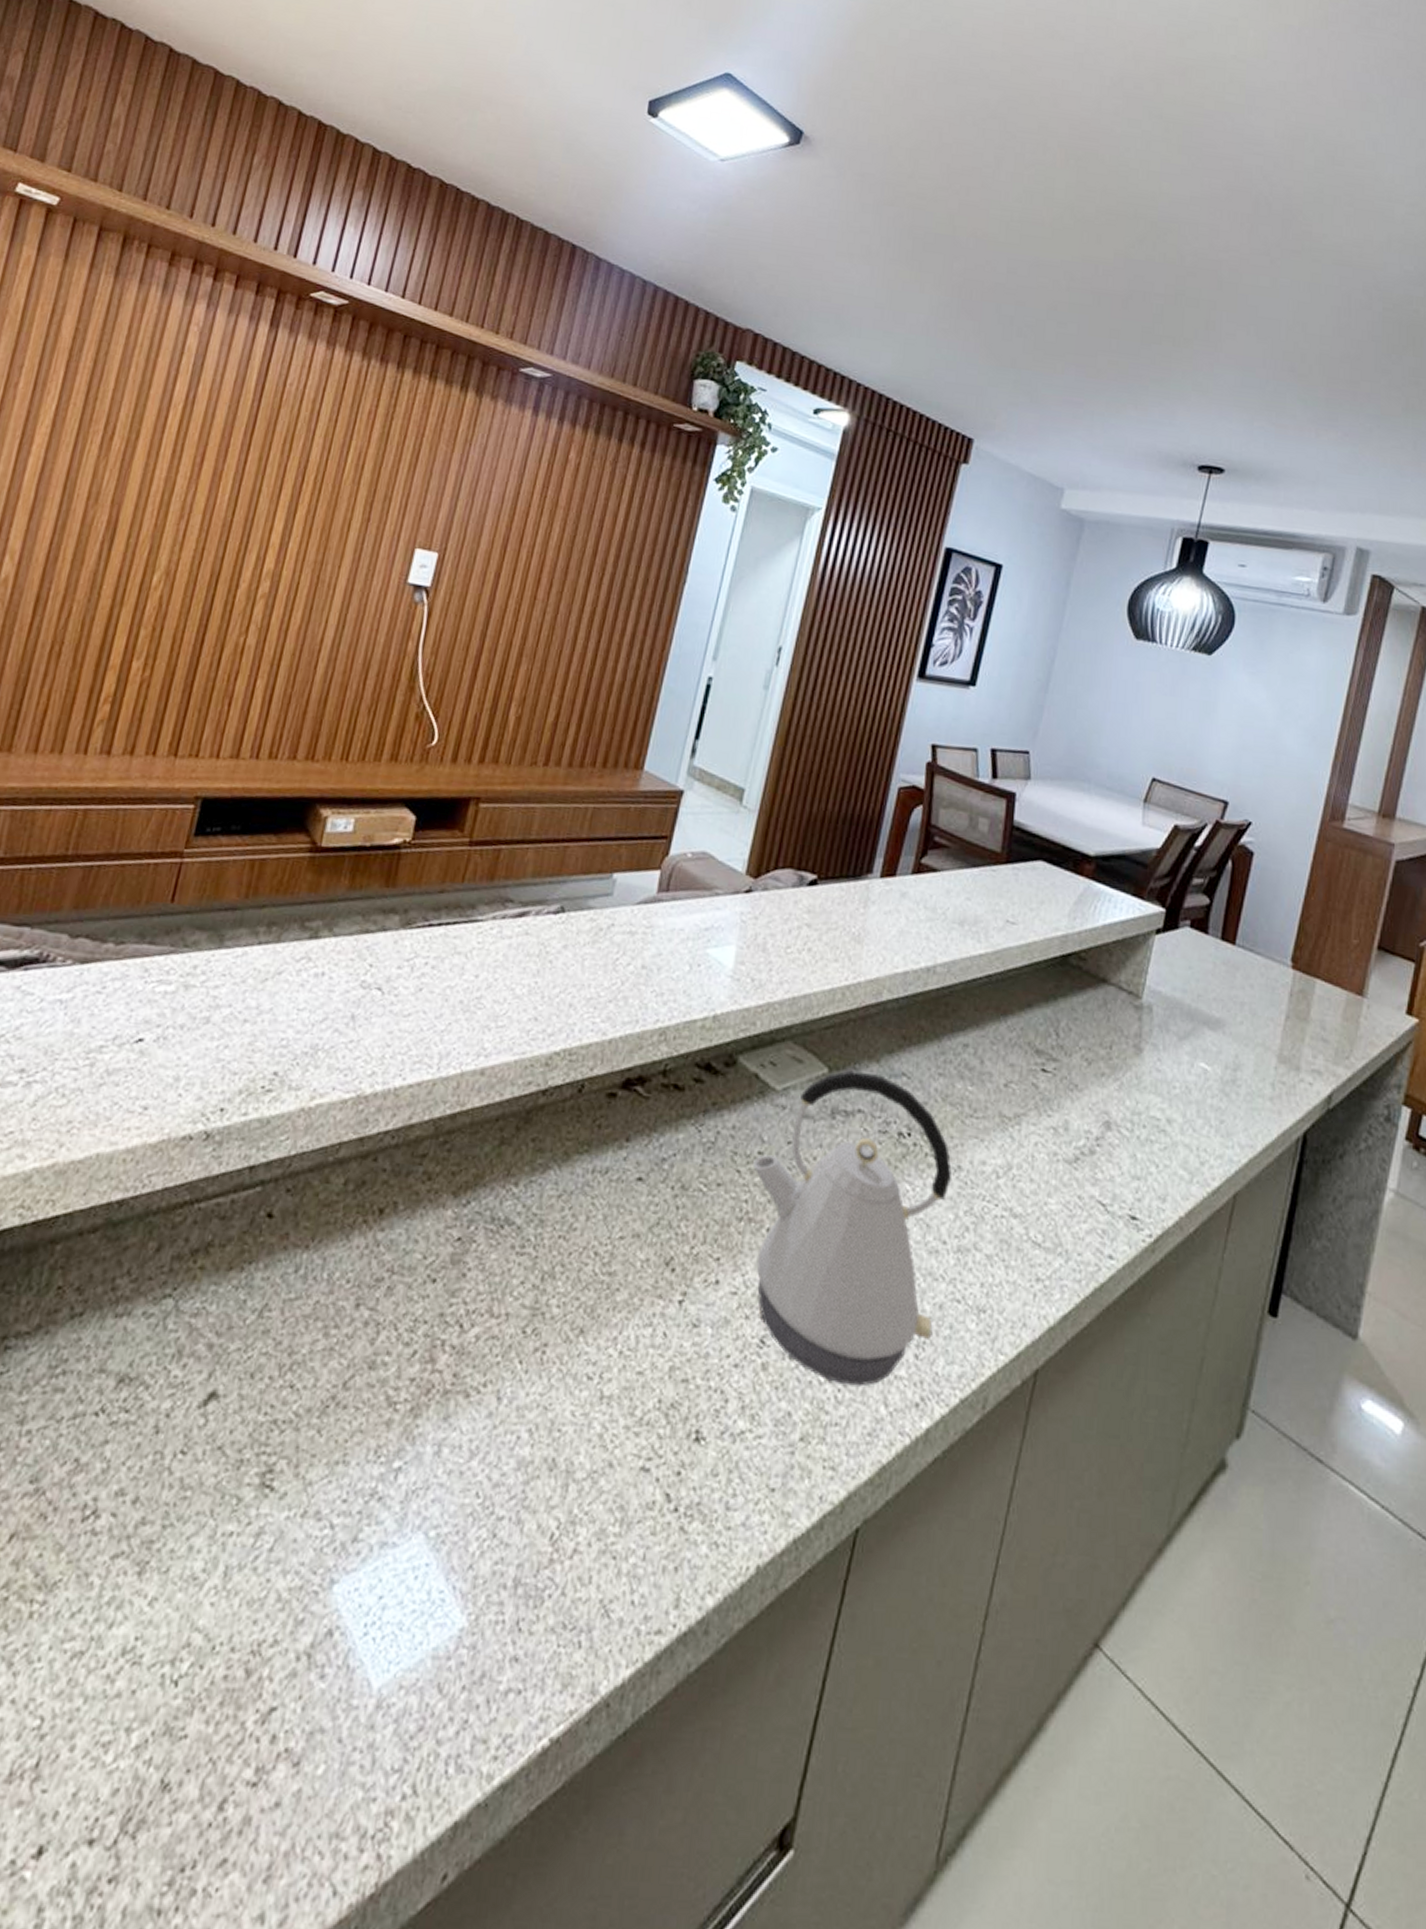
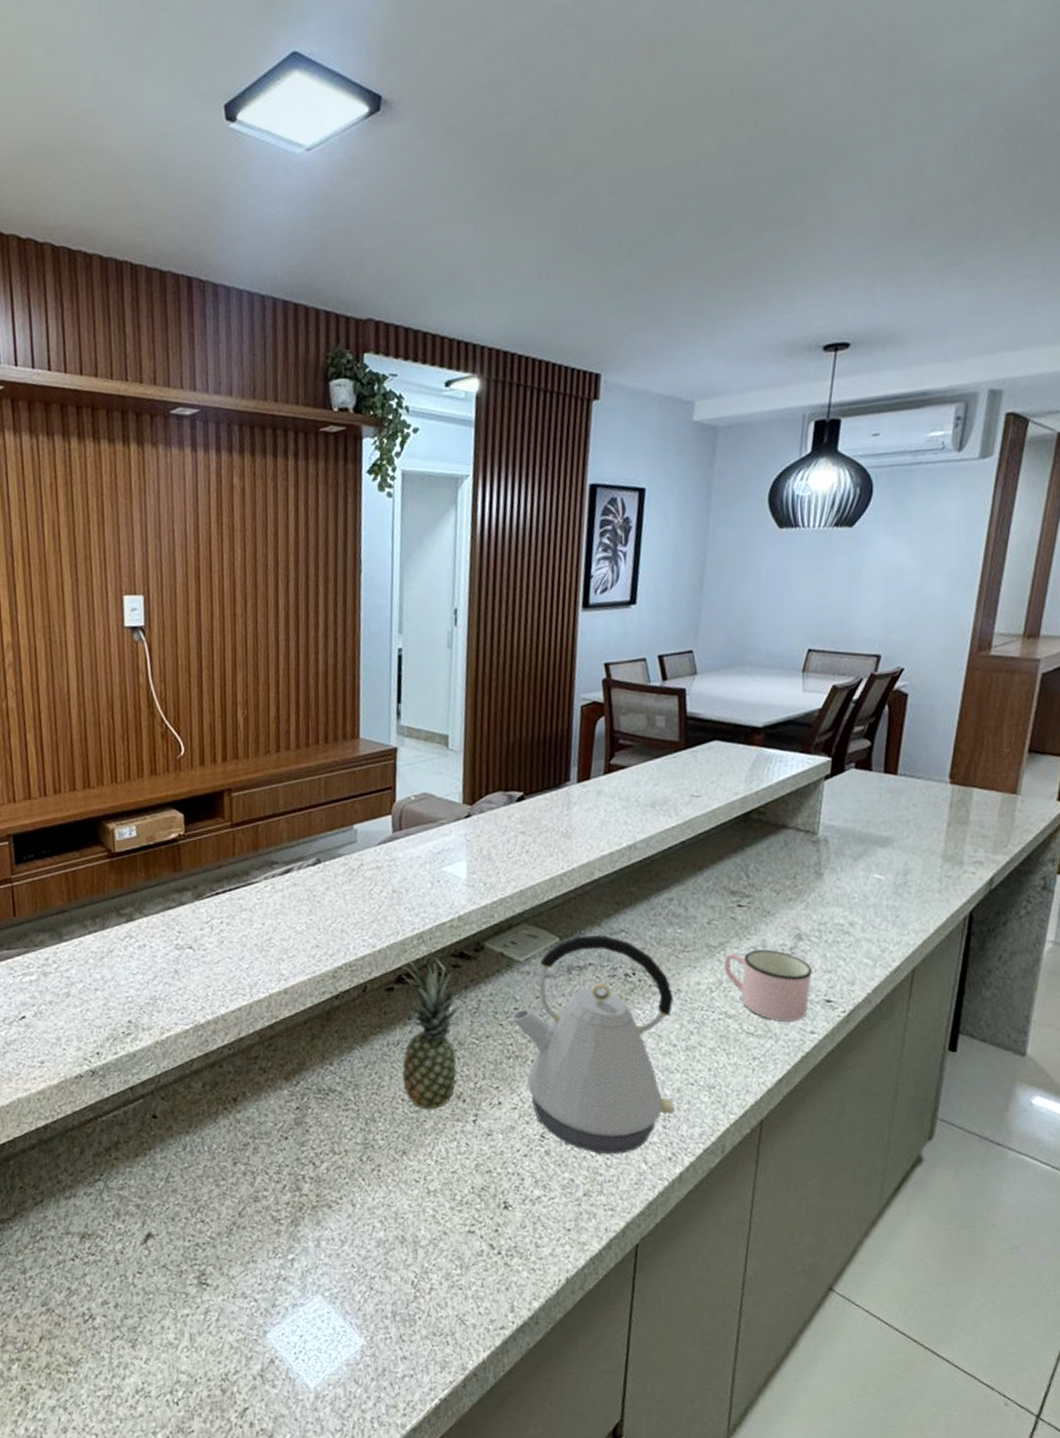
fruit: none [600,1053,699,1275] -> present [402,950,465,1110]
mug: none [1016,1129,1118,1237] -> present [724,949,812,1022]

